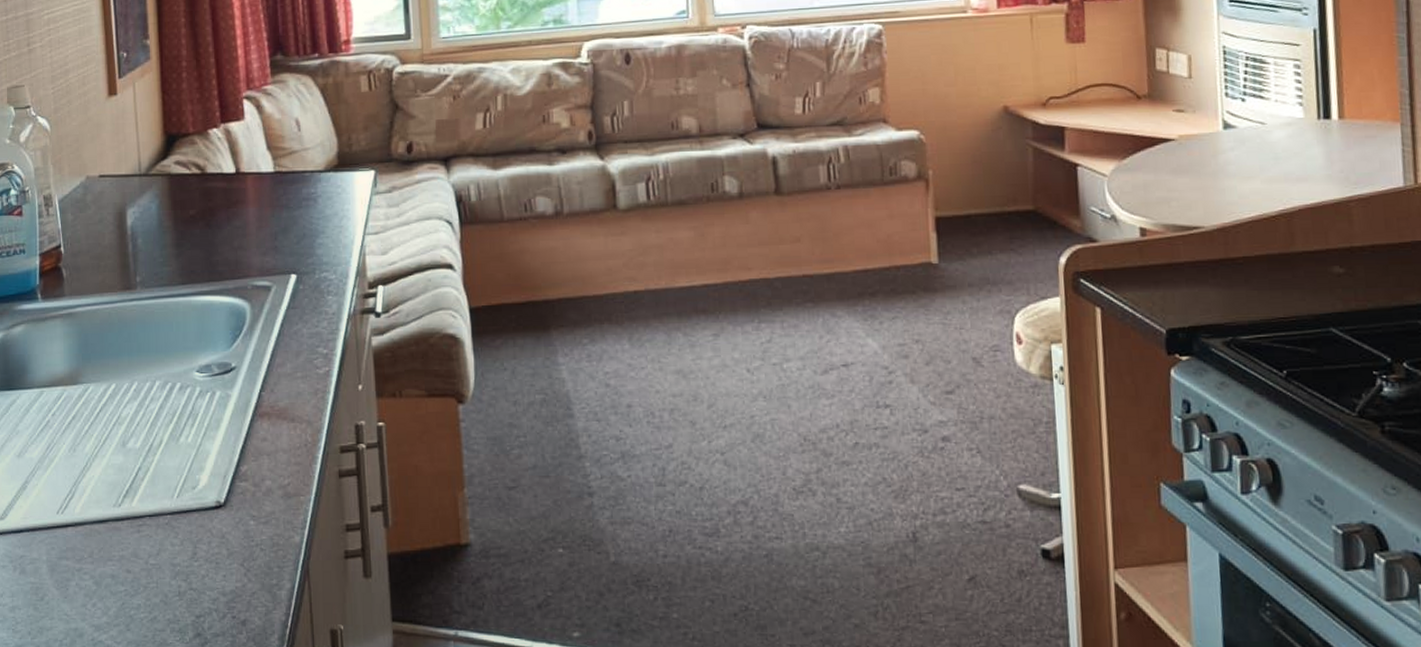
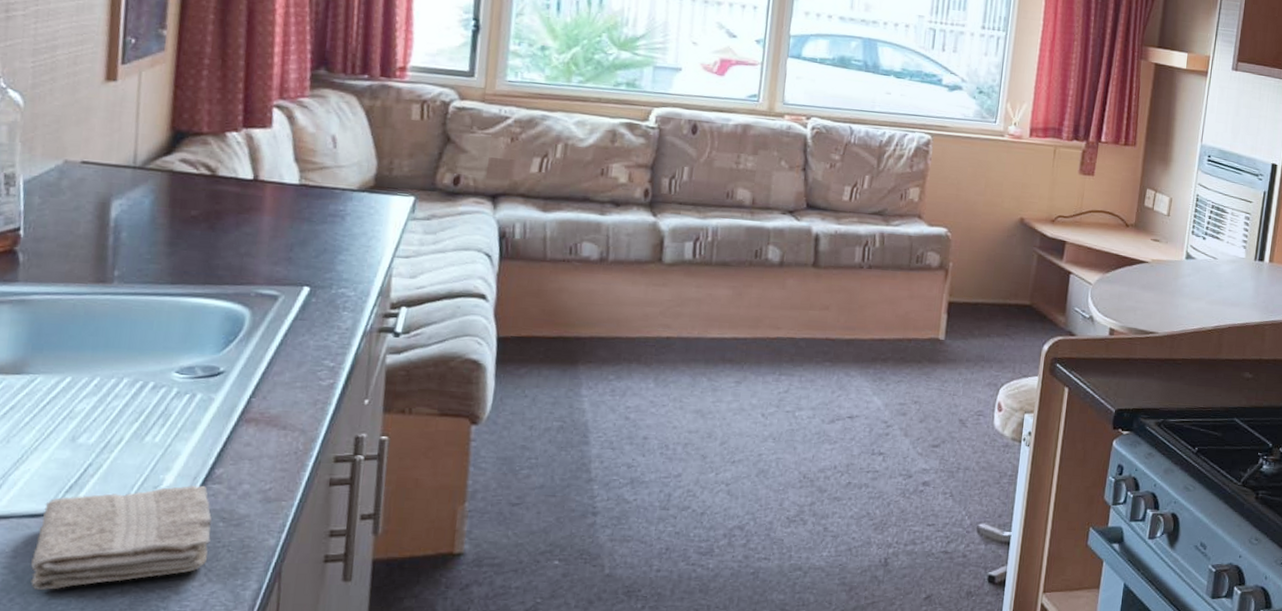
washcloth: none [105,483,245,594] -> present [31,485,213,590]

